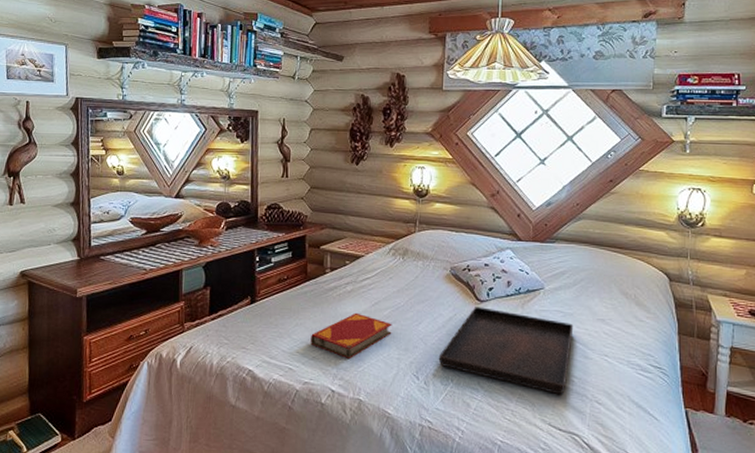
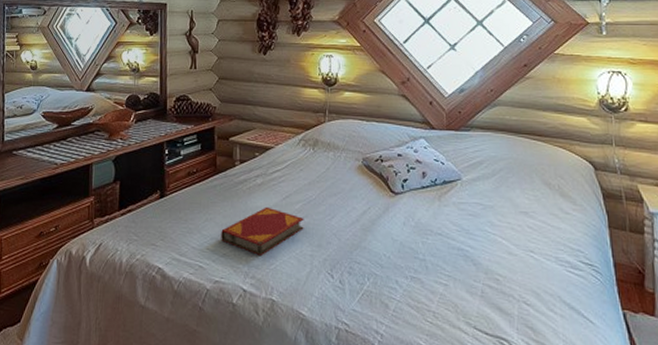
serving tray: present [438,307,574,395] -> none [353,200,495,295]

